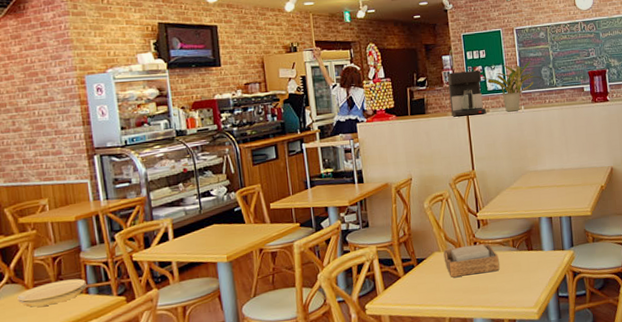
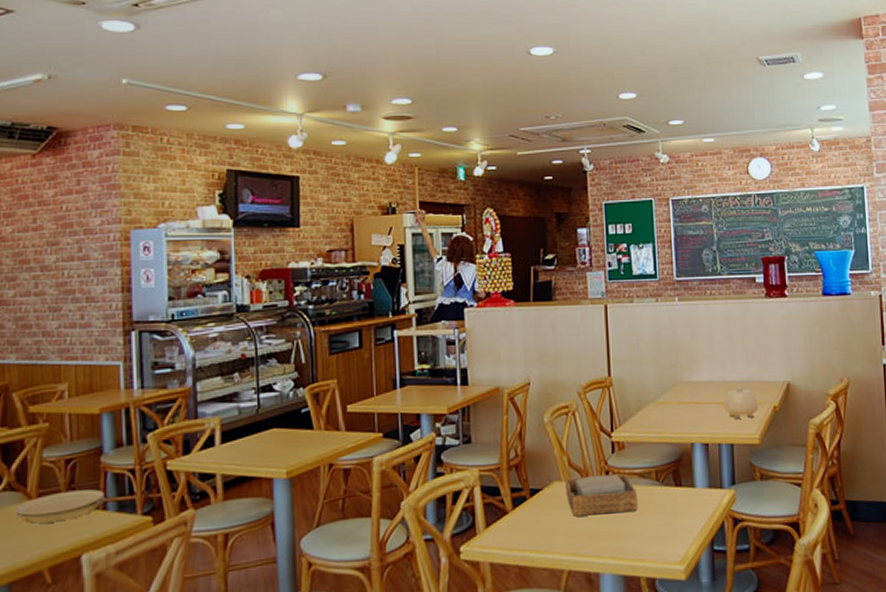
coffee maker: present [447,70,487,118] -> none [583,249,631,308]
potted plant: present [483,61,542,112] -> none [627,240,703,304]
sugar bowl: none [562,172,589,197] -> present [723,386,758,419]

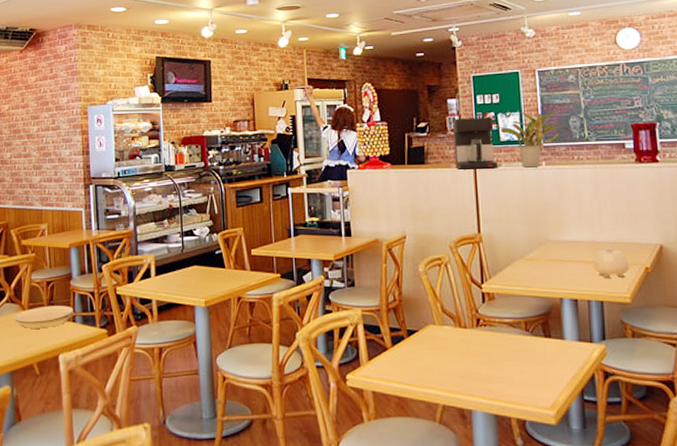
napkin holder: present [565,473,638,517] -> none [439,322,508,358]
coffee maker: none [583,249,631,308] -> present [453,117,499,171]
potted plant: none [627,240,703,304] -> present [495,108,570,168]

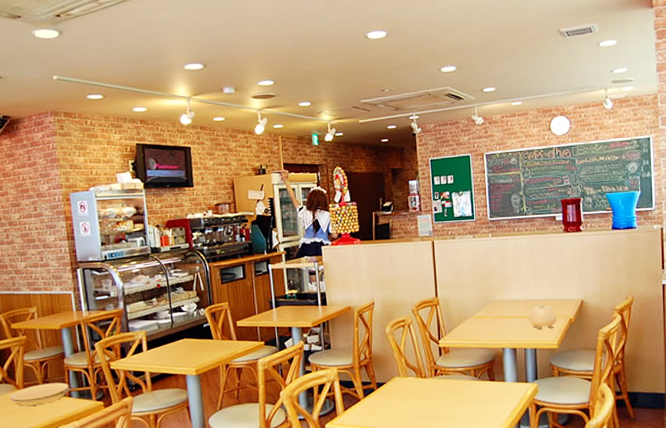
coffee maker: present [453,117,499,171] -> none [414,196,453,244]
potted plant: present [495,108,570,168] -> none [450,187,512,240]

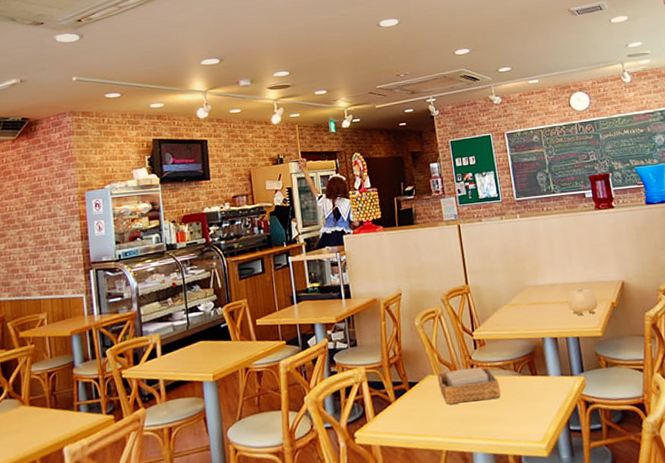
plate: present [10,382,70,406] -> none [14,395,79,424]
napkin holder: none [404,371,460,403] -> present [437,366,501,404]

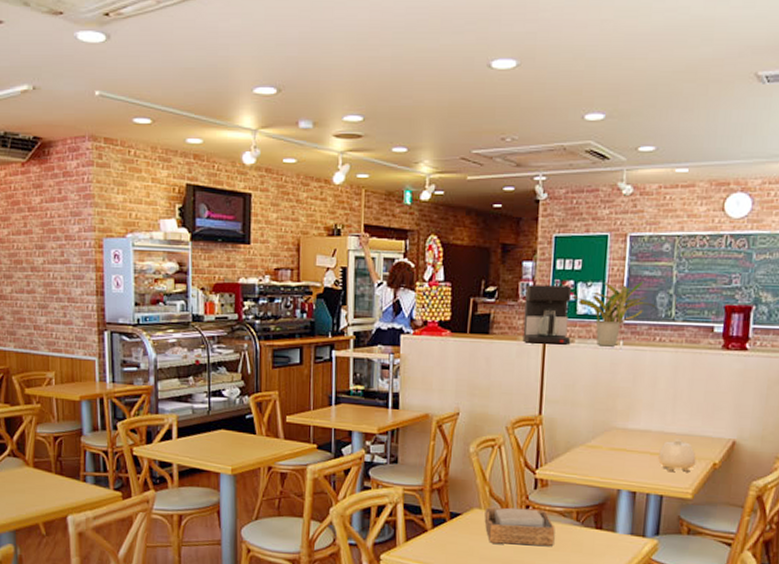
coffee maker: none [436,177,480,228] -> present [522,285,572,345]
potted plant: none [474,166,538,221] -> present [573,281,656,347]

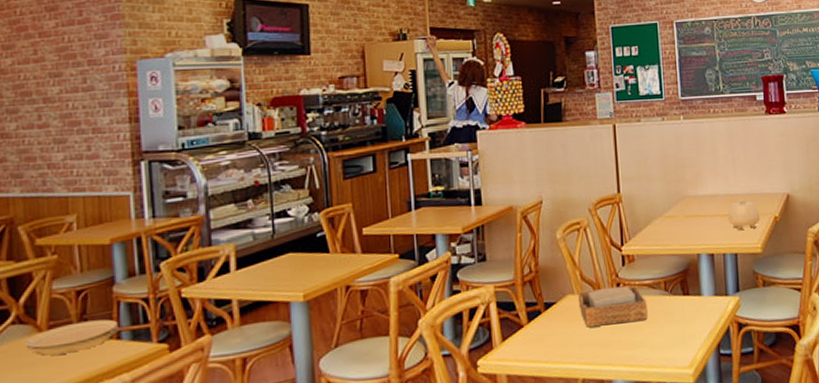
plate: none [18,462,86,487] -> present [25,319,120,356]
coffee maker: present [522,285,572,345] -> none [591,71,638,128]
potted plant: present [573,281,656,347] -> none [634,61,706,123]

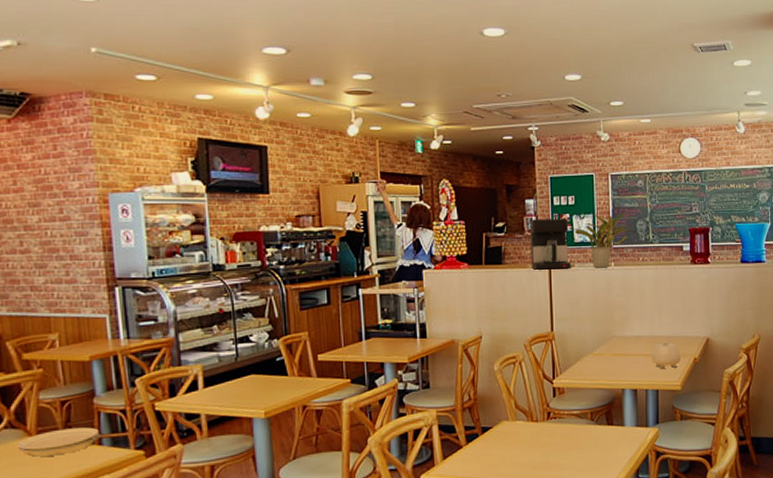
napkin holder: present [578,285,648,328] -> none [512,414,575,450]
coffee maker: none [591,71,638,128] -> present [530,219,572,271]
potted plant: none [634,61,706,123] -> present [570,212,637,268]

